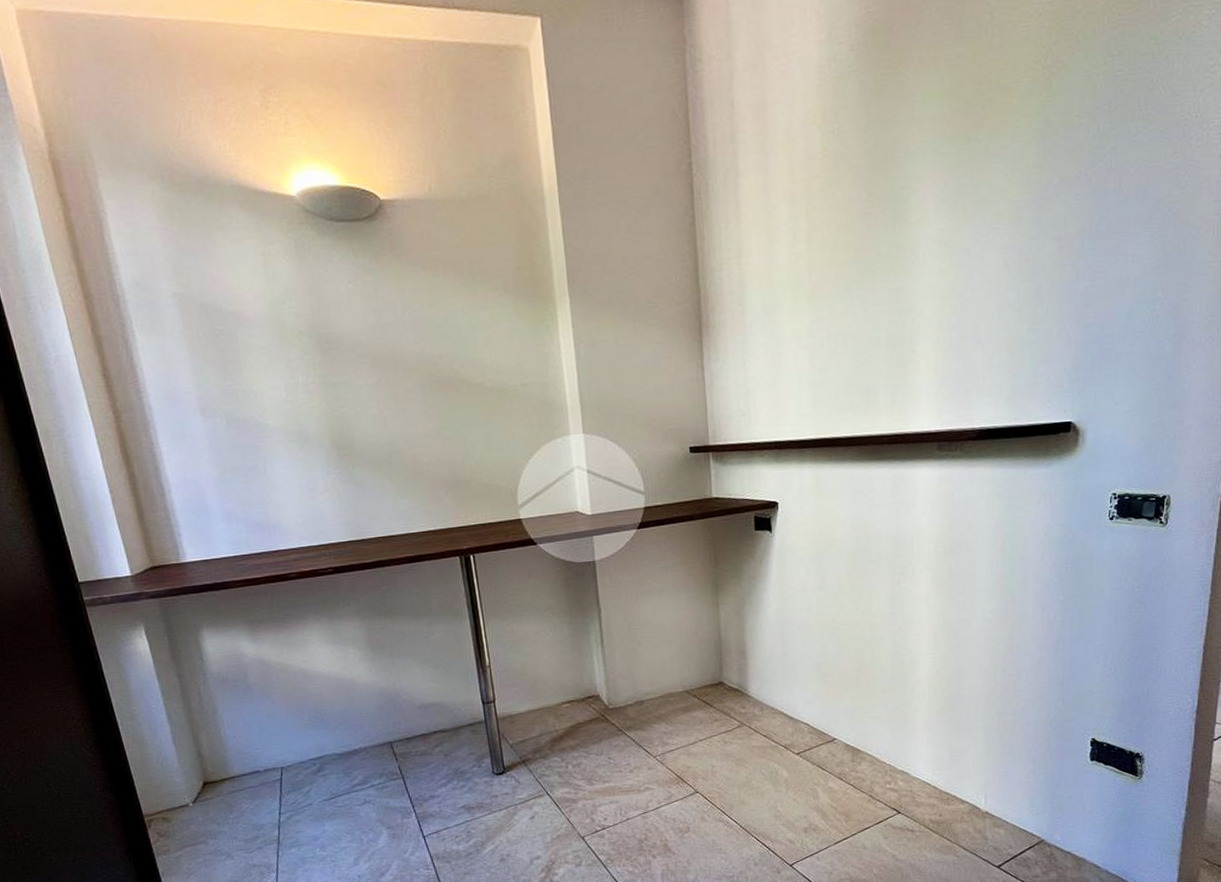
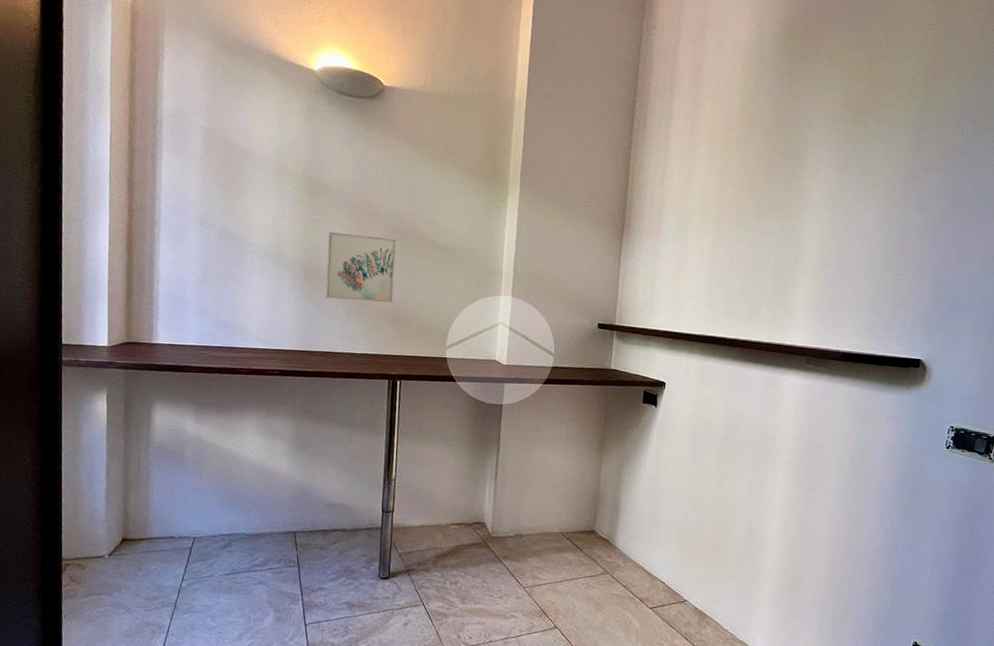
wall art: none [353,389,446,475] -> present [325,232,396,303]

